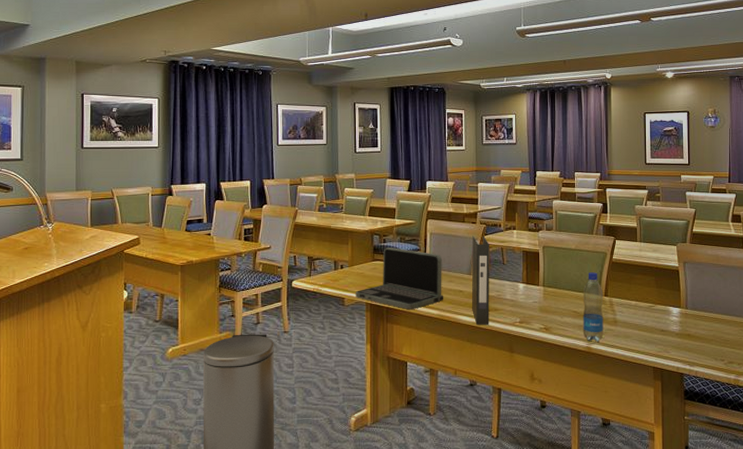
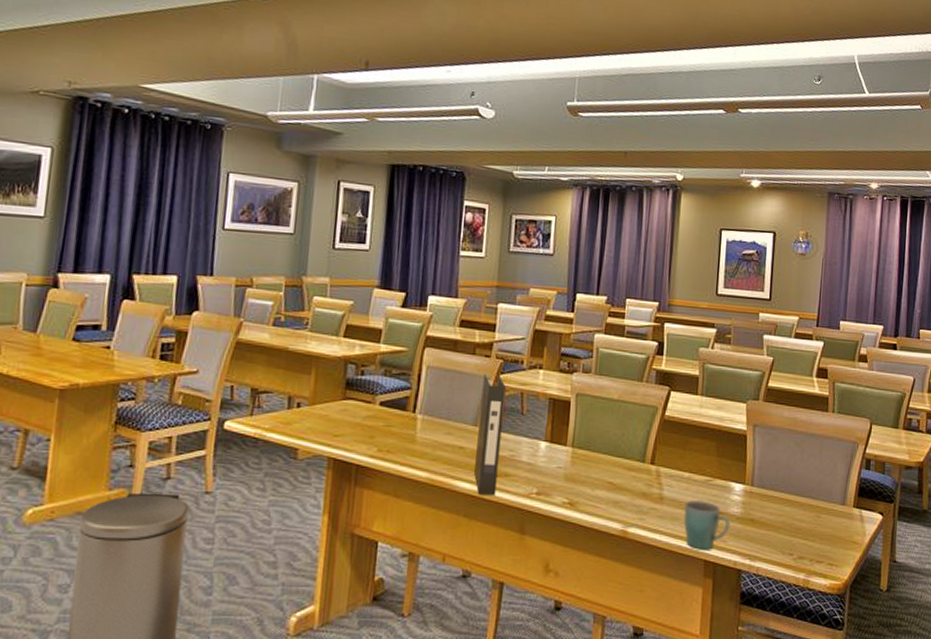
laptop: present [356,247,444,310] -> none [314,382,440,470]
bottle: present [583,272,604,342] -> none [618,431,650,524]
mug: none [634,322,672,359] -> present [683,500,731,550]

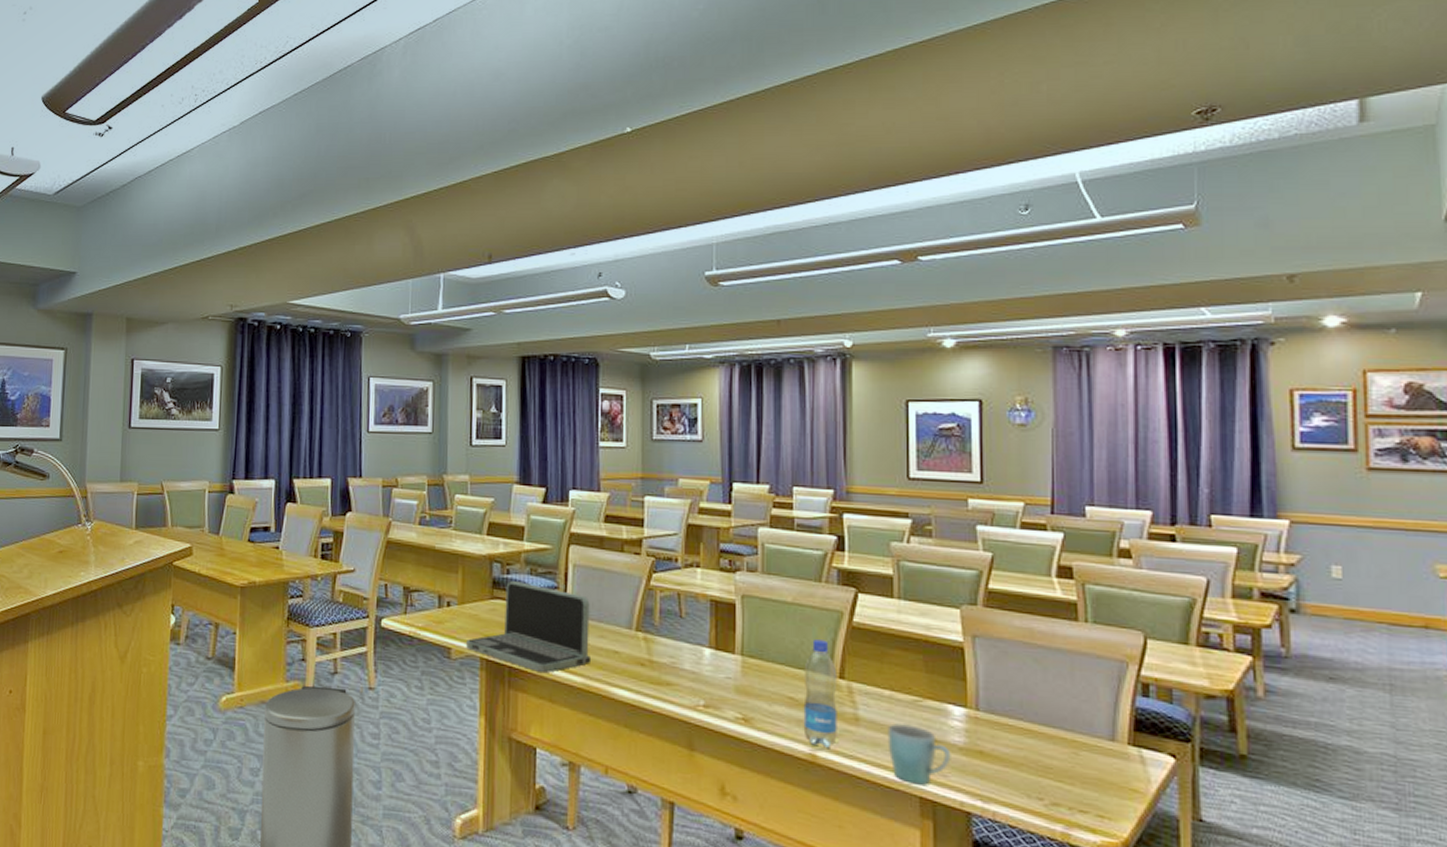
laptop: none [314,382,440,470] -> present [466,581,592,674]
binder: present [474,373,506,495] -> none [632,572,660,705]
bottle: none [618,431,650,524] -> present [803,639,838,748]

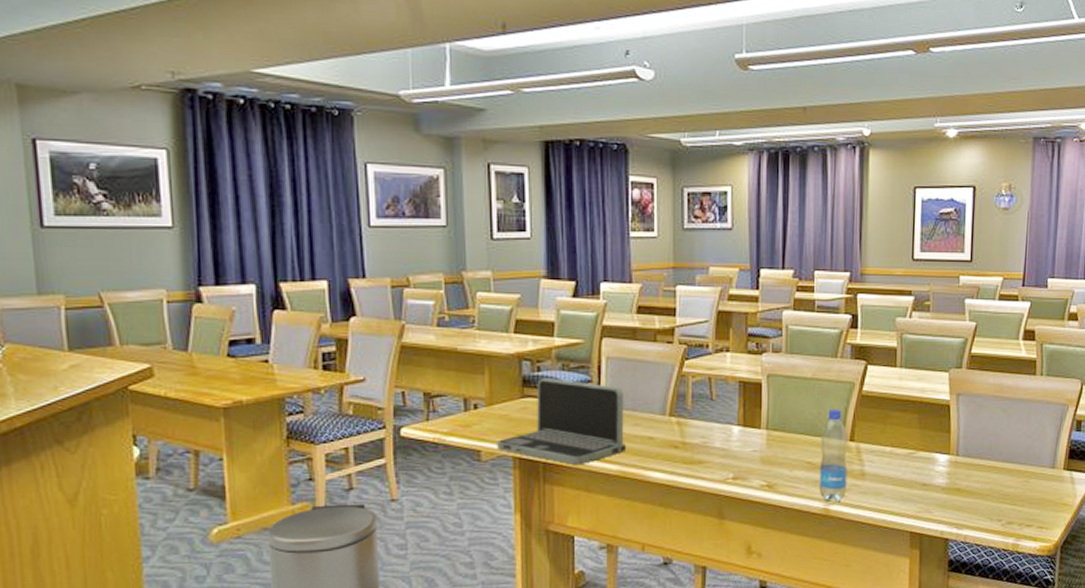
mug: present [887,723,951,785] -> none [887,474,936,522]

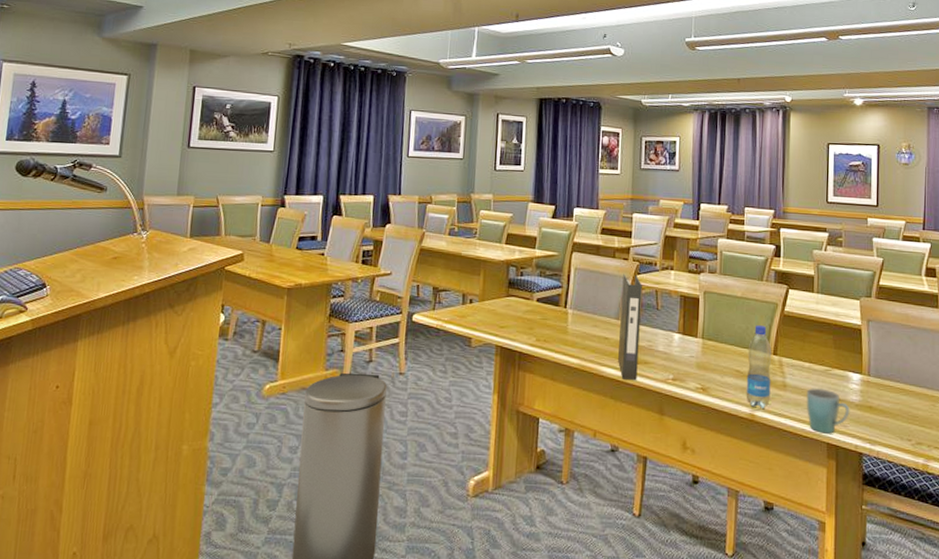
laptop: present [497,378,627,466] -> none [484,282,587,357]
binder: none [667,360,692,483] -> present [618,274,642,380]
mug: none [887,474,936,522] -> present [806,388,850,434]

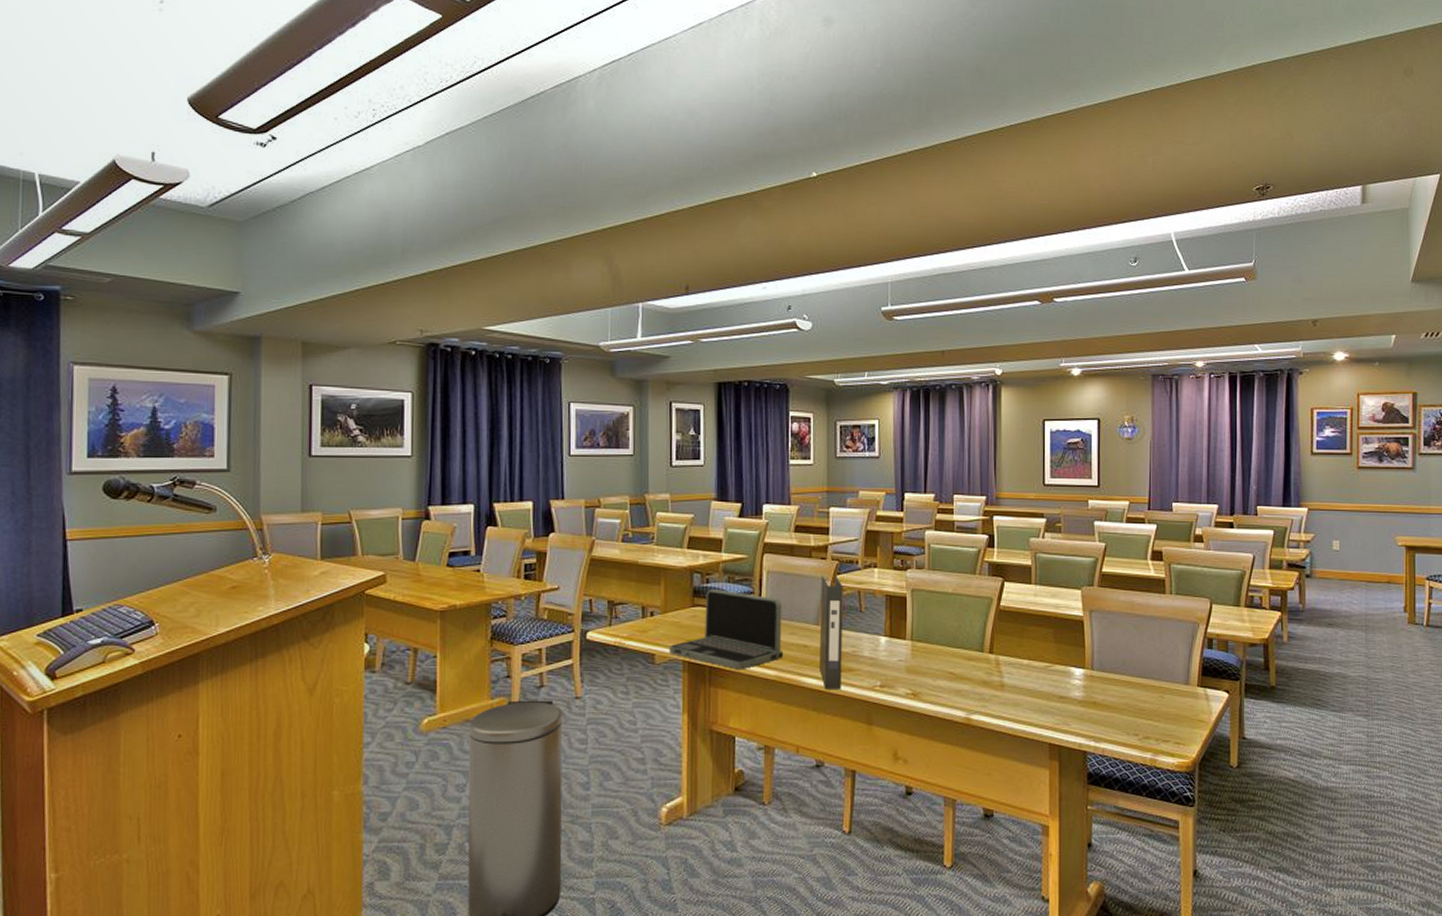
laptop: none [484,282,587,357] -> present [669,589,784,670]
bottle: present [746,325,772,409] -> none [960,623,988,711]
mug: present [806,388,850,434] -> none [1026,686,1073,734]

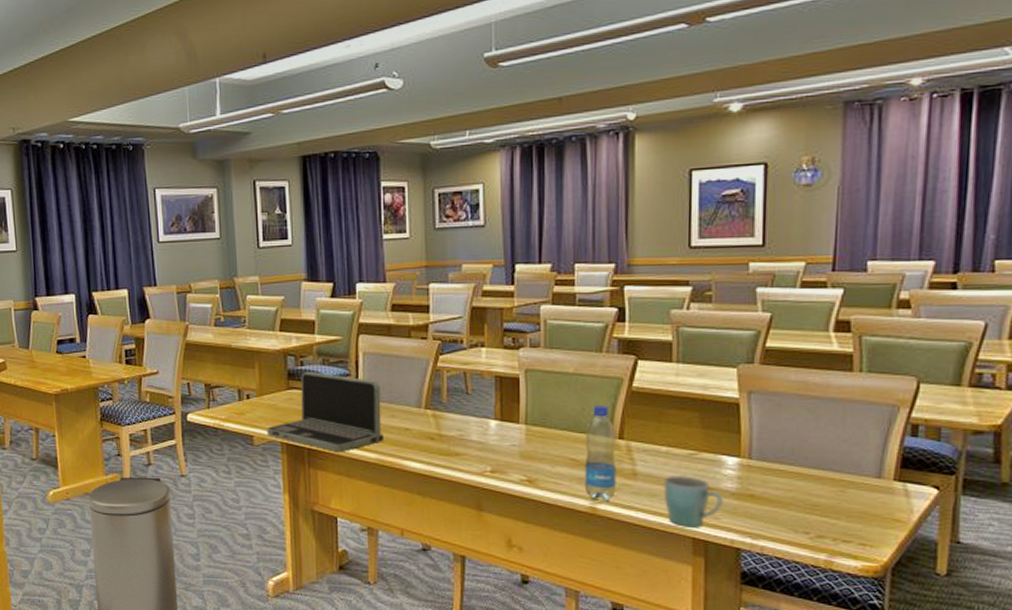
binder: present [820,574,843,689] -> none [422,355,448,474]
bottle: none [960,623,988,711] -> present [584,405,617,501]
mug: none [1026,686,1073,734] -> present [663,476,724,528]

